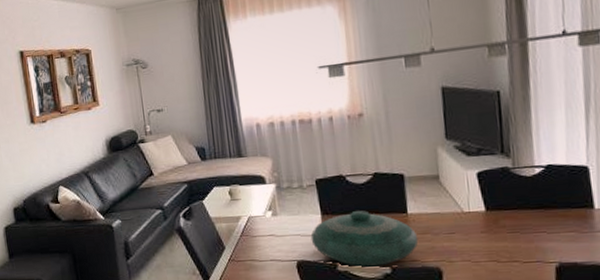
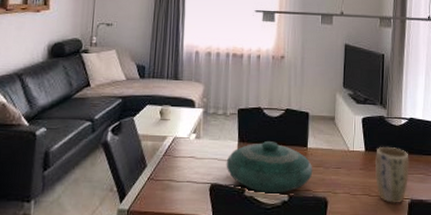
plant pot: none [501,203,554,270] -> present [375,146,409,204]

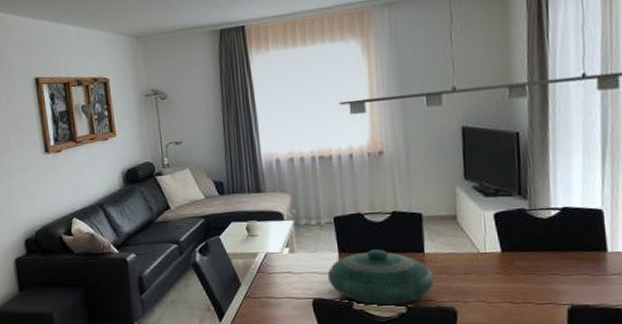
plant pot: present [375,146,409,204] -> none [517,245,567,312]

